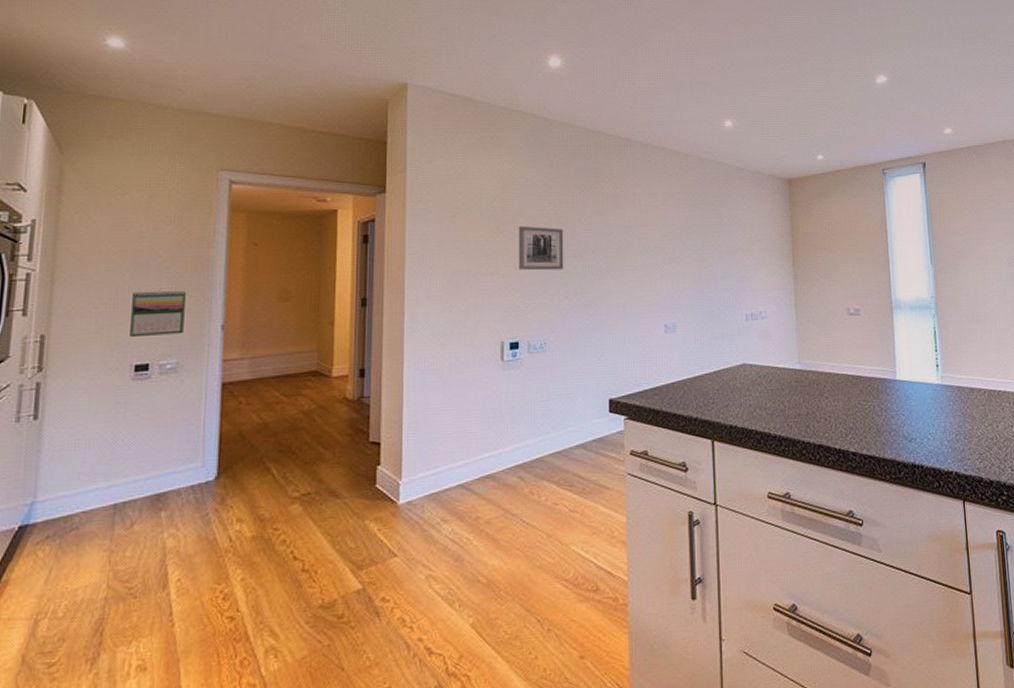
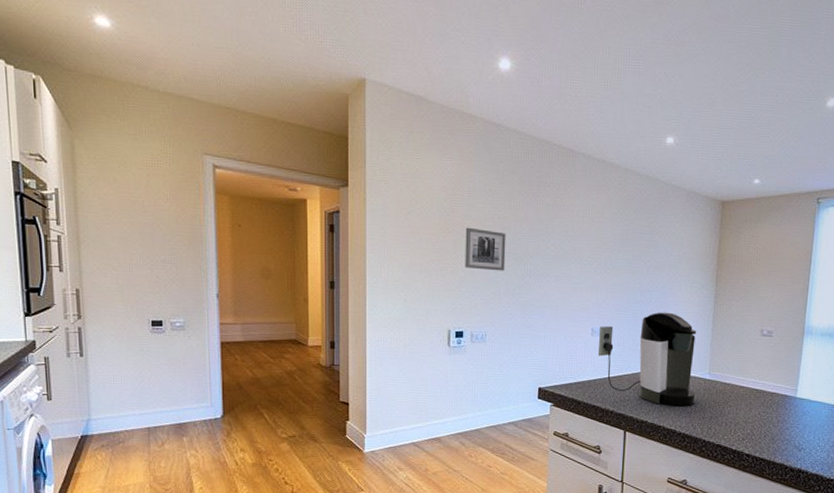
calendar: present [130,290,186,338] -> none [143,259,187,299]
coffee maker: none [674,299,788,405] -> present [598,312,697,406]

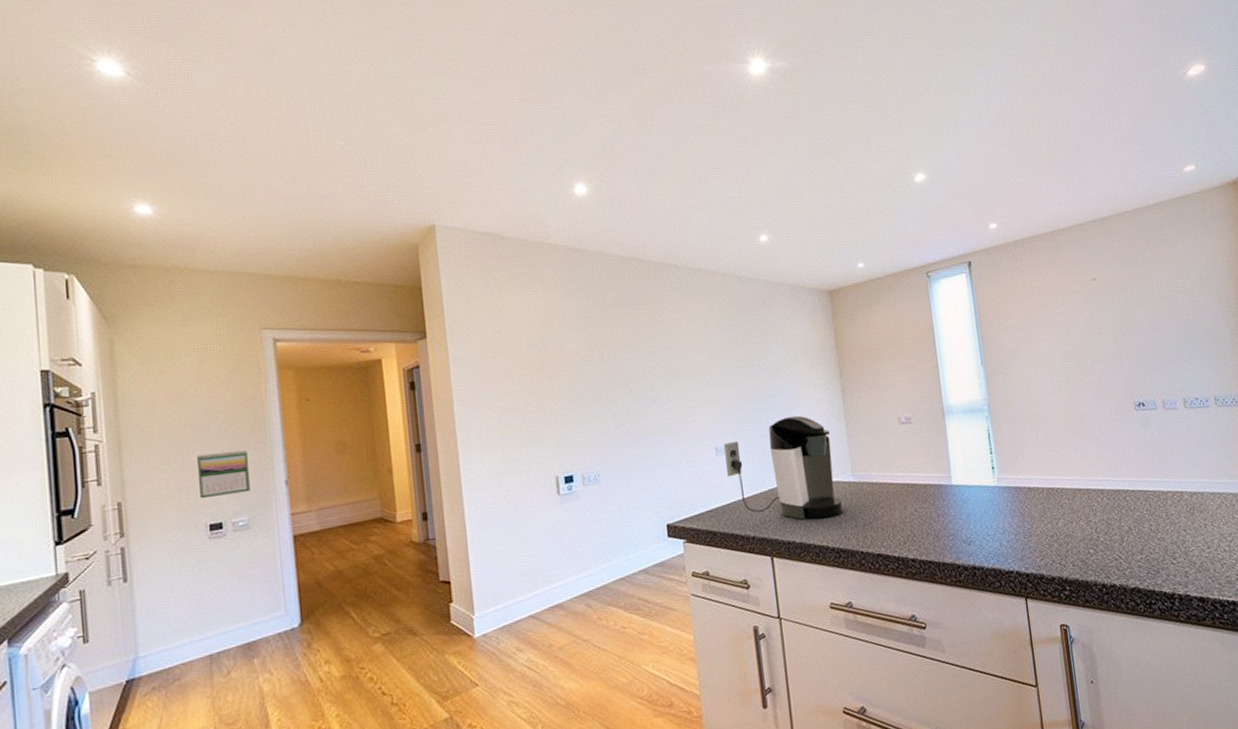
calendar: none [143,259,187,299] -> present [197,449,250,499]
wall art: present [465,227,506,271] -> none [561,360,611,405]

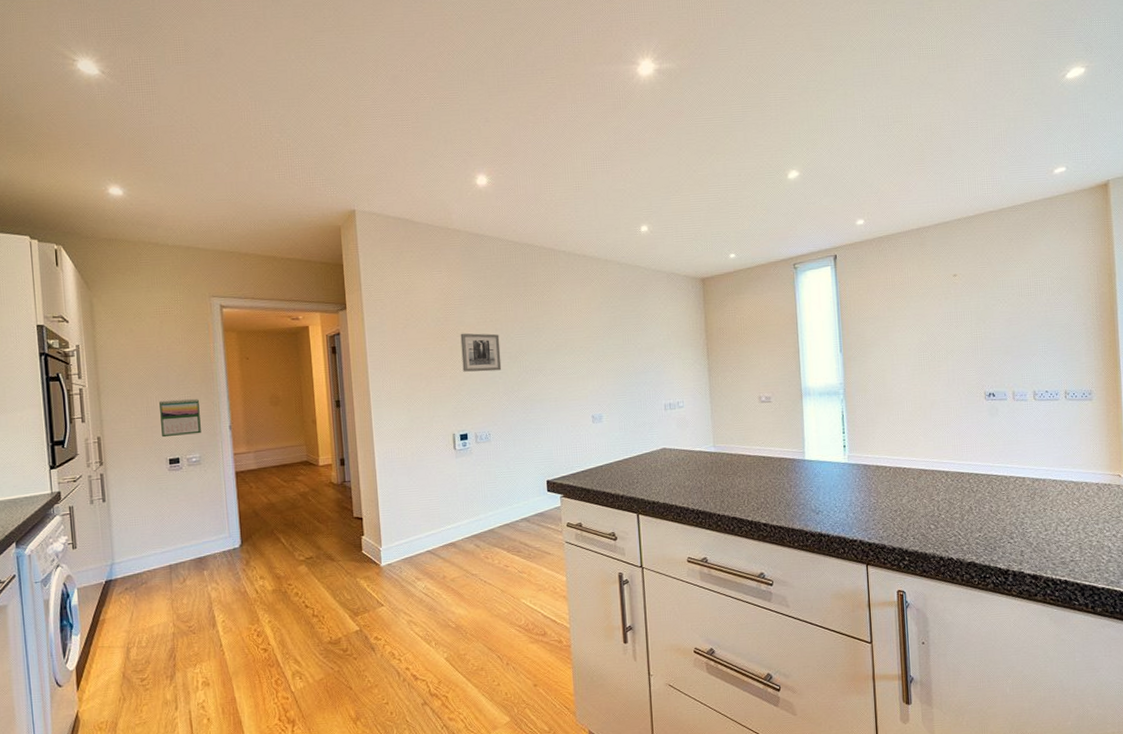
wall art: none [561,360,611,405] -> present [460,333,502,372]
coffee maker: present [724,415,844,520] -> none [600,390,704,483]

